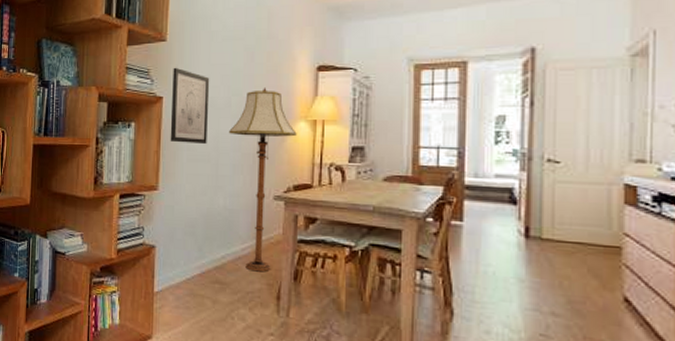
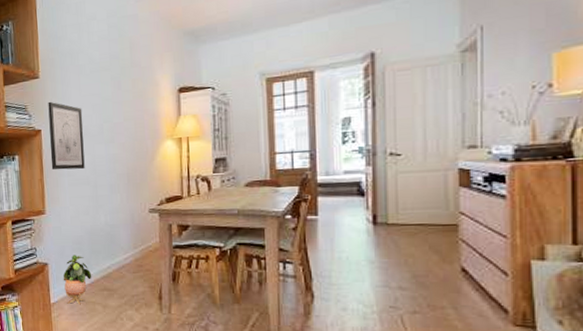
potted plant: none [170,239,204,297] -> present [63,255,92,305]
floor lamp: present [229,86,297,272] -> none [104,111,165,277]

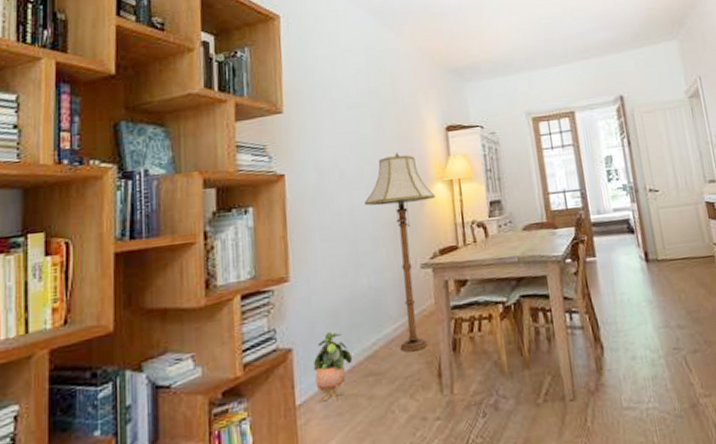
wall art: present [48,101,85,170] -> none [294,140,341,224]
floor lamp: none [104,111,165,277] -> present [365,151,435,352]

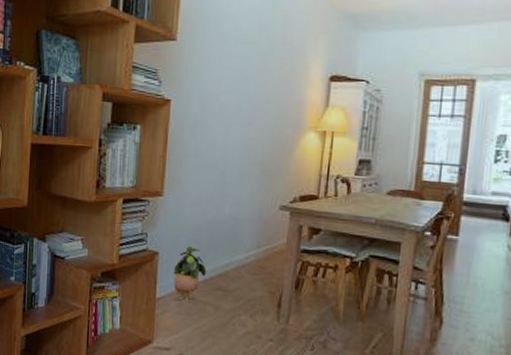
floor lamp: present [365,151,435,352] -> none [238,94,306,281]

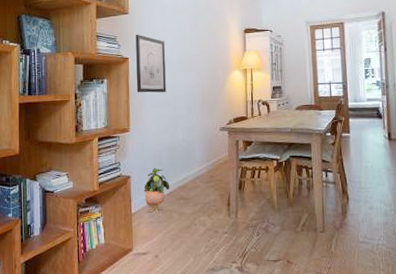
wall art: none [177,69,221,152] -> present [135,34,166,93]

